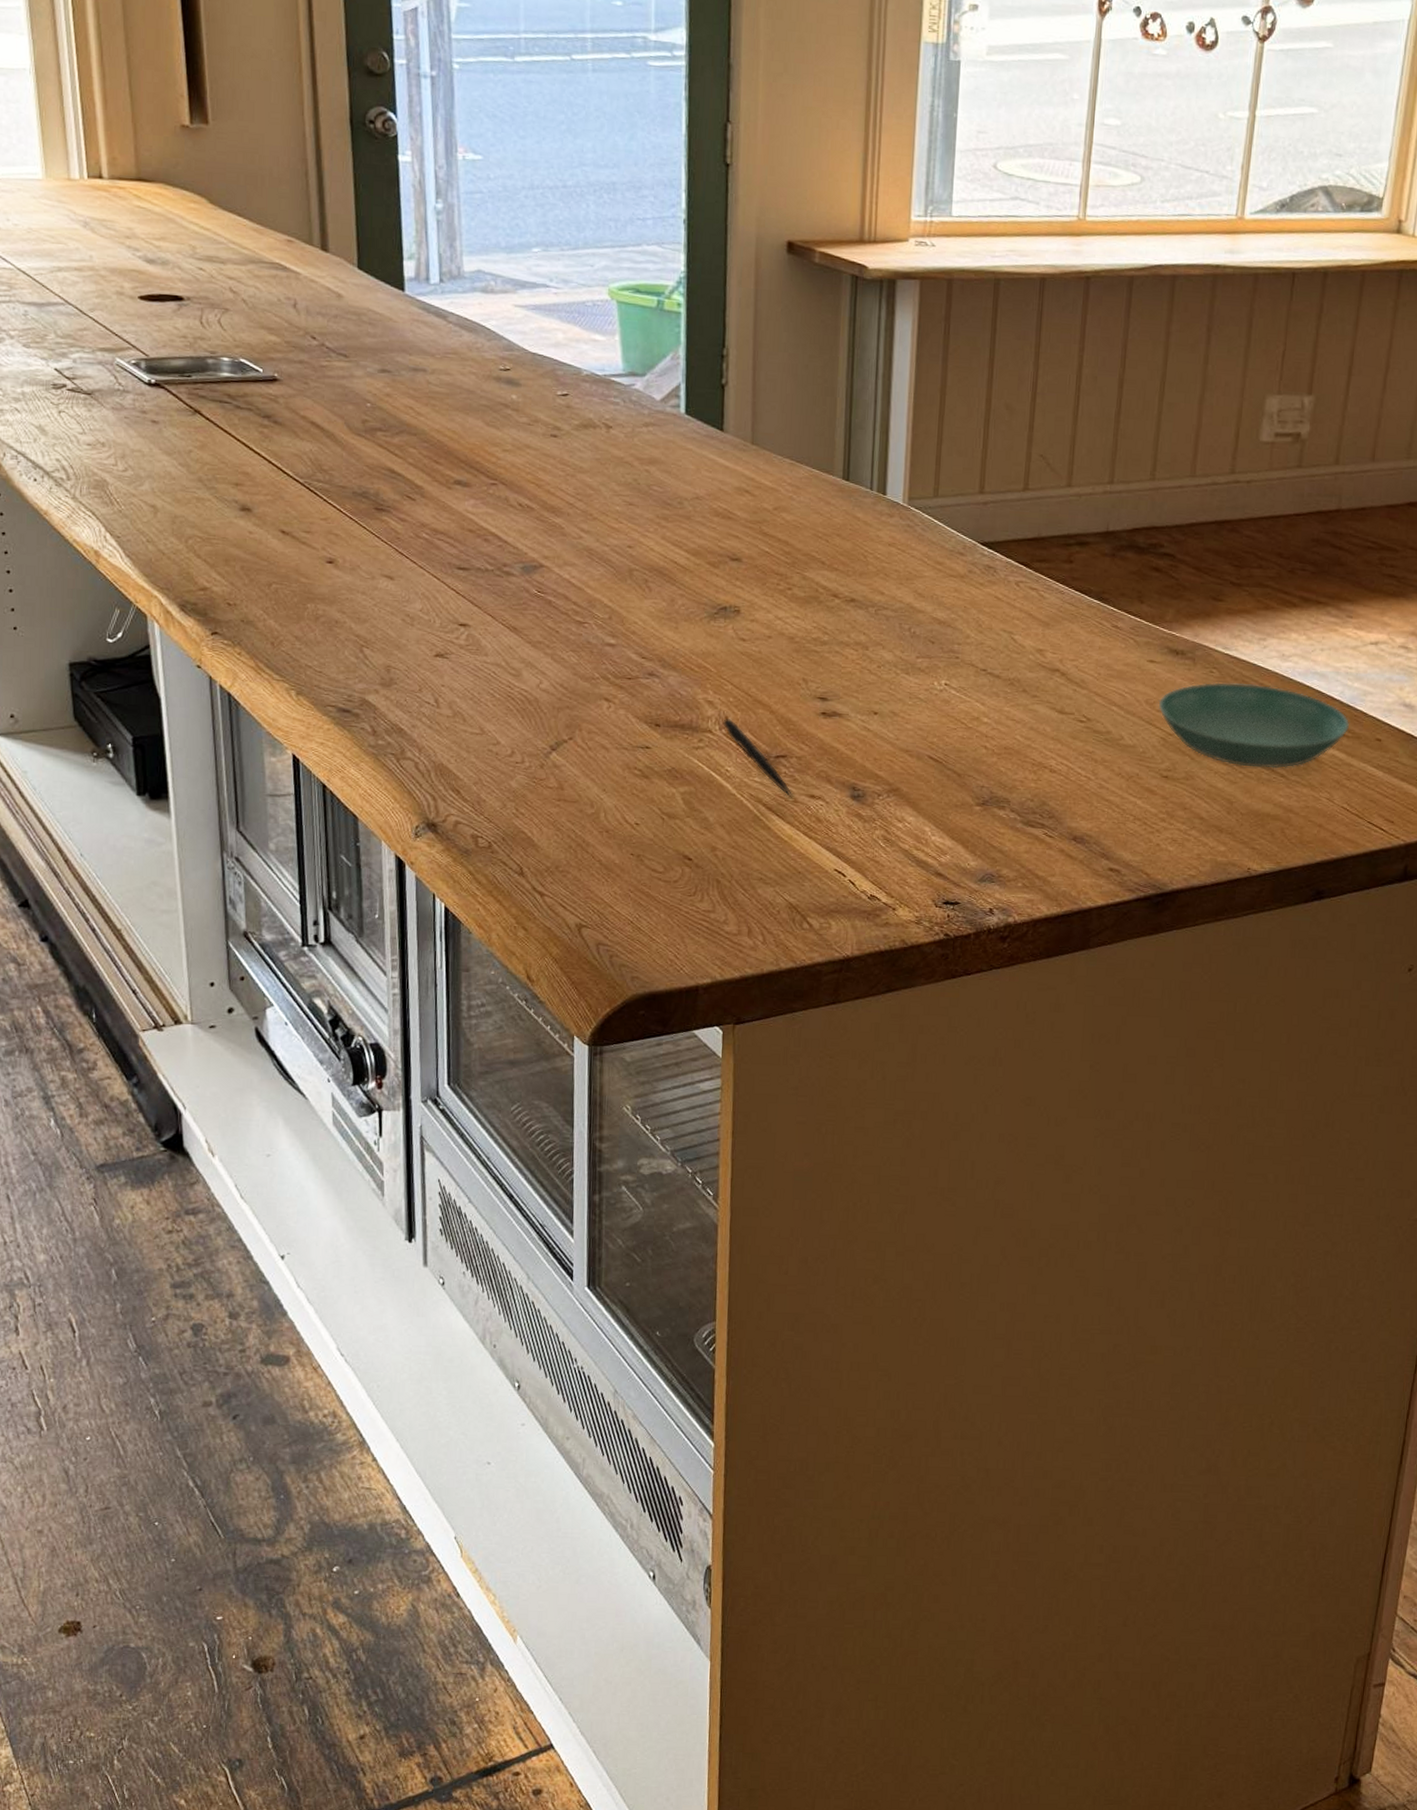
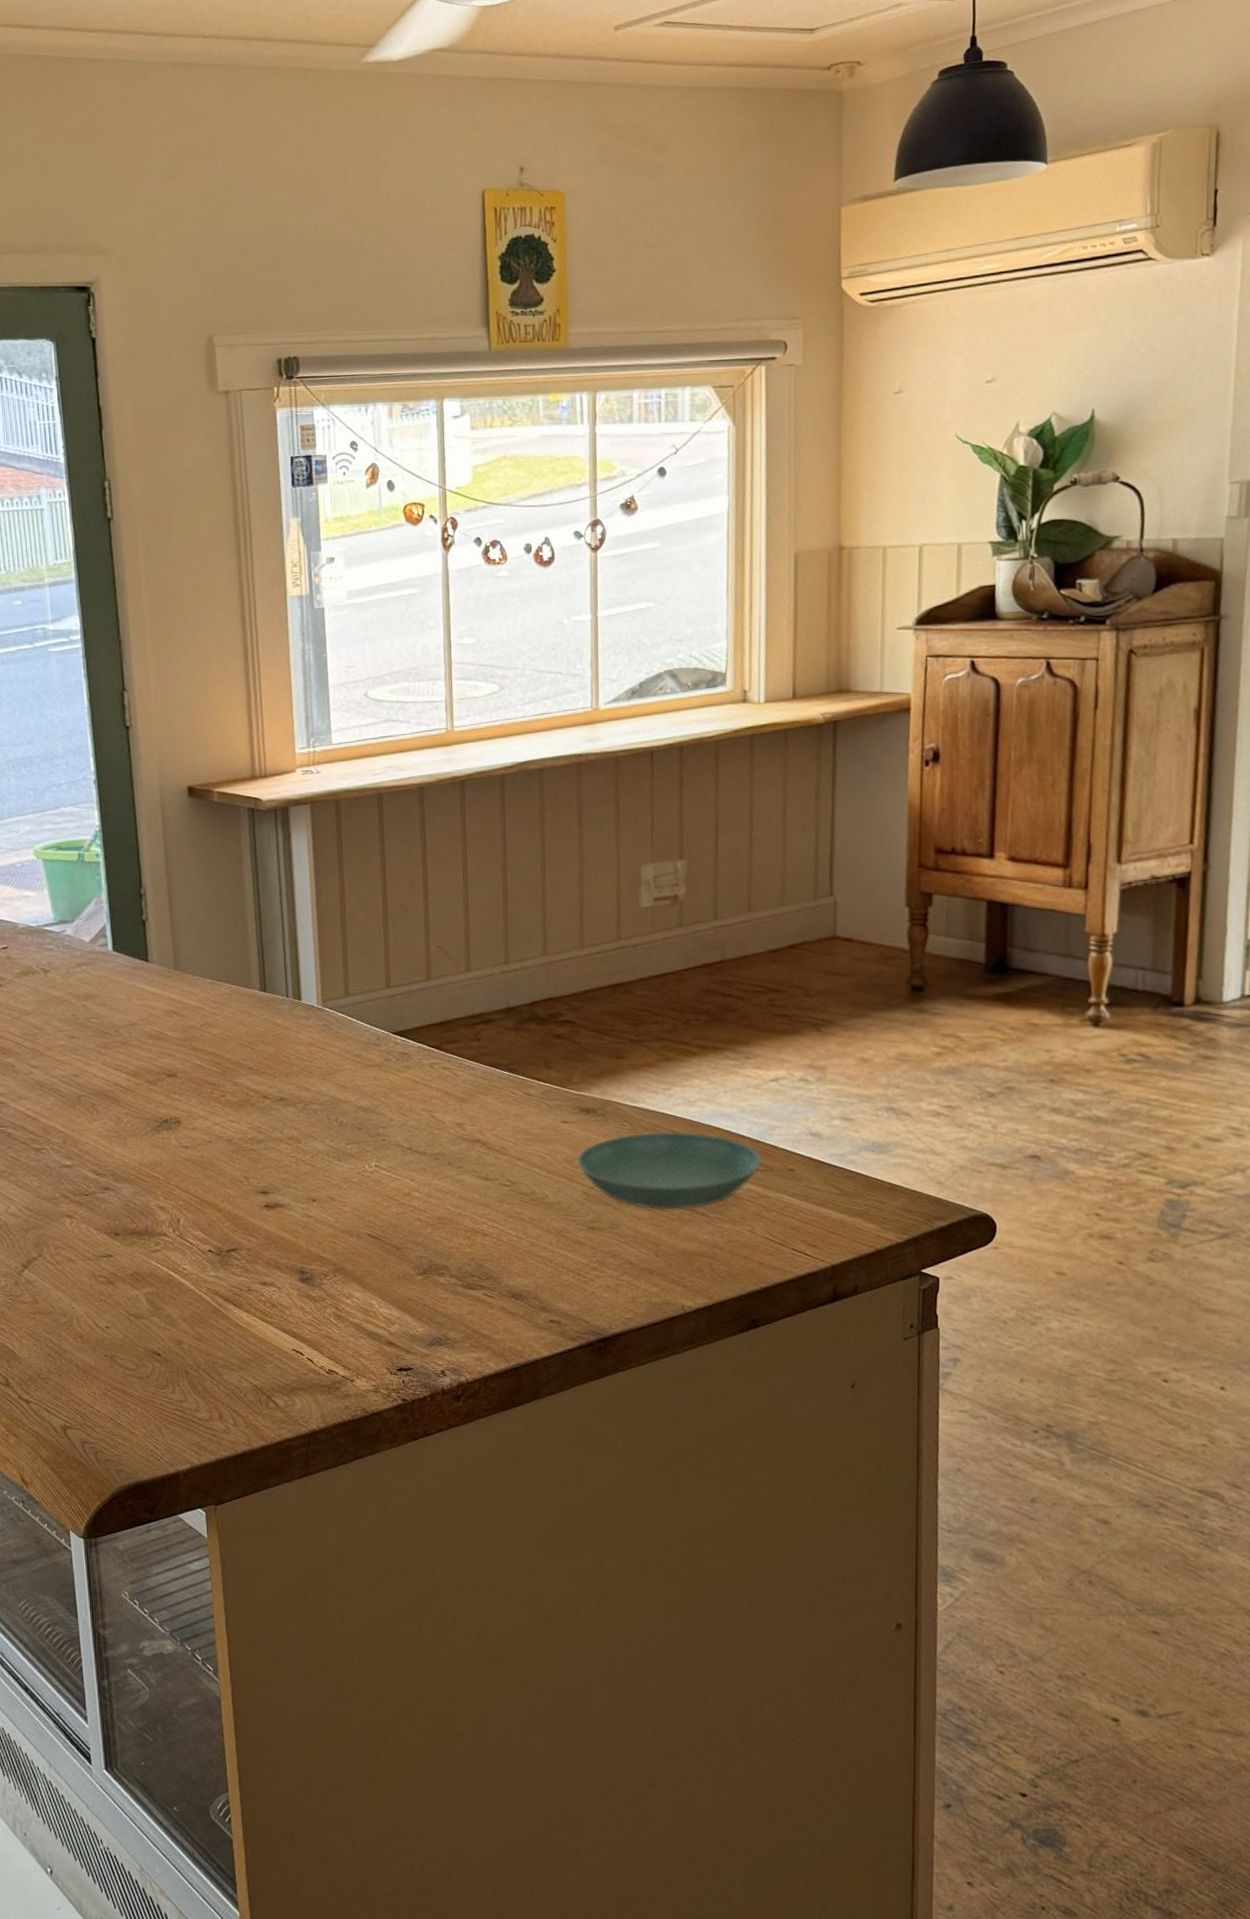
pen: present [723,718,794,798] -> none [175,1220,247,1288]

